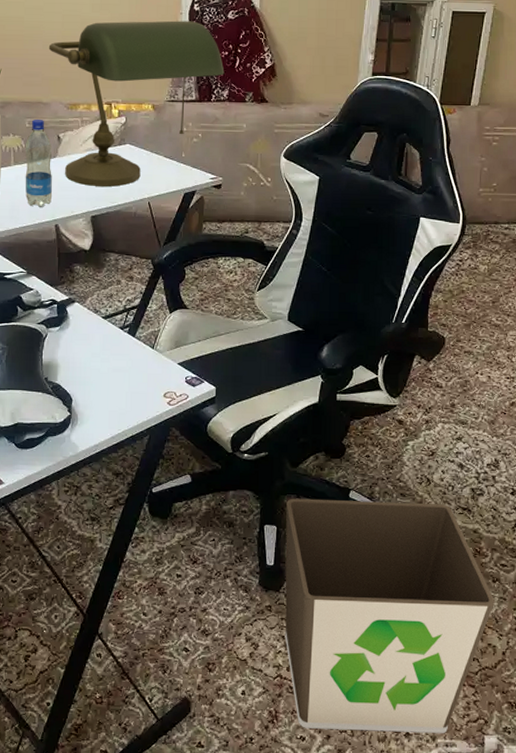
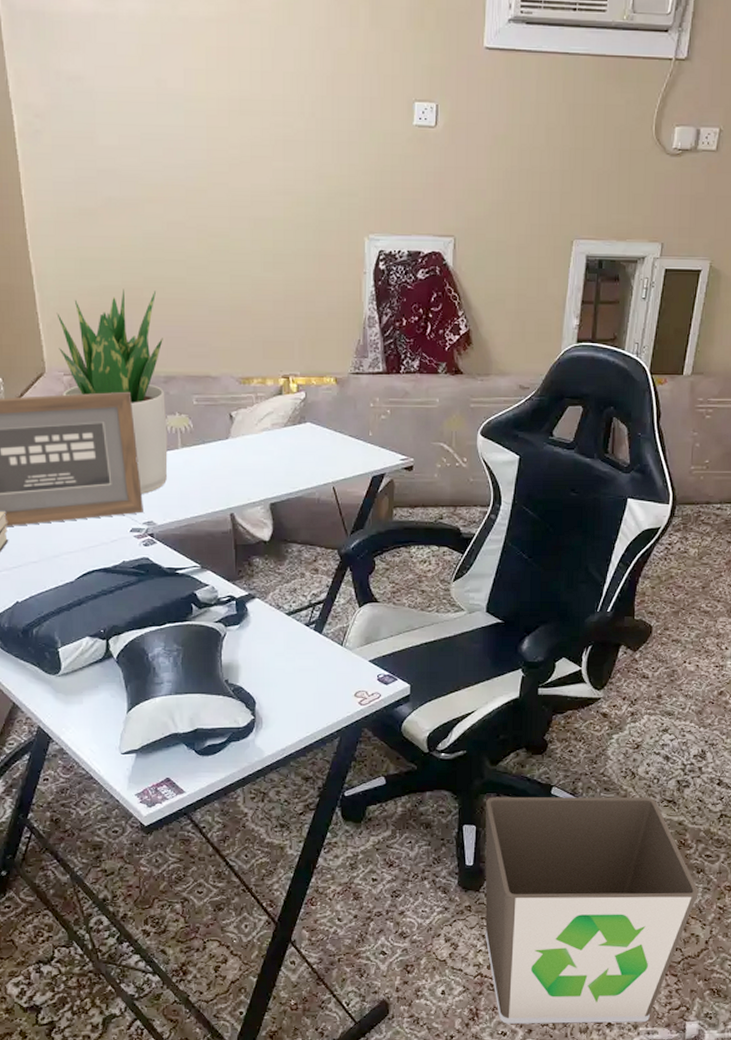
bottle: present [24,119,52,207] -> none [193,395,225,494]
desk lamp: present [48,20,225,187] -> none [215,281,415,470]

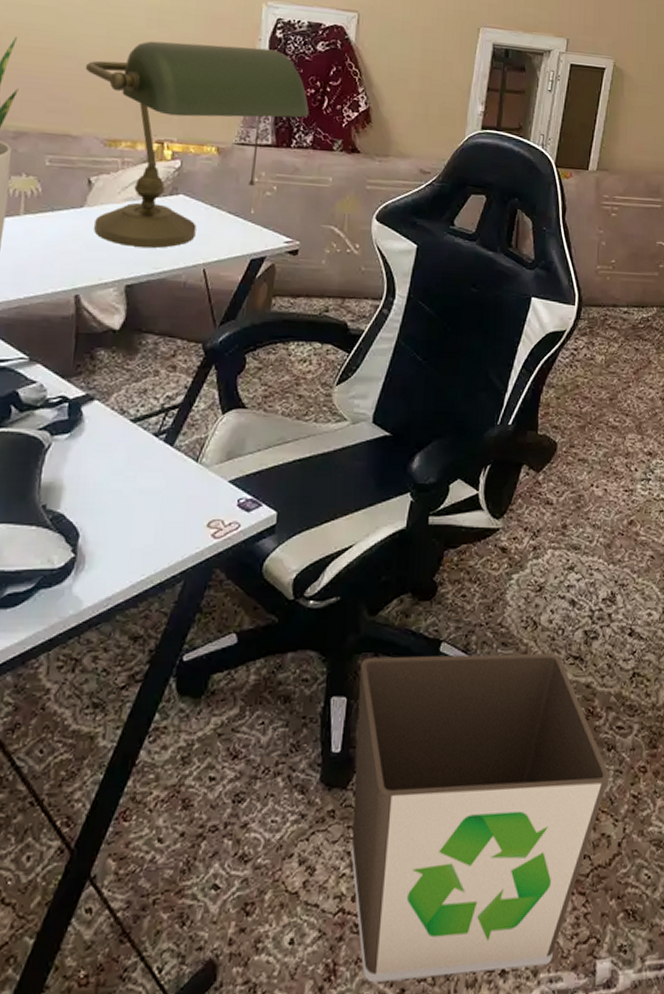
desk lamp: none [215,281,415,470] -> present [85,41,310,248]

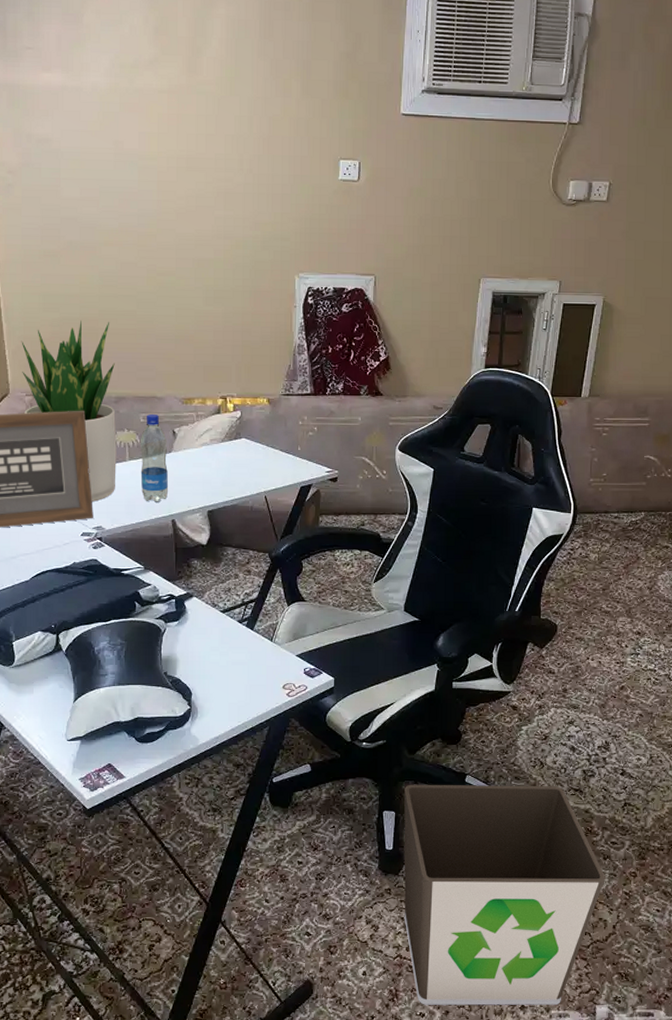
bottle: none [36,156,79,272] -> present [139,413,168,502]
desk lamp: present [85,41,310,248] -> none [162,314,339,481]

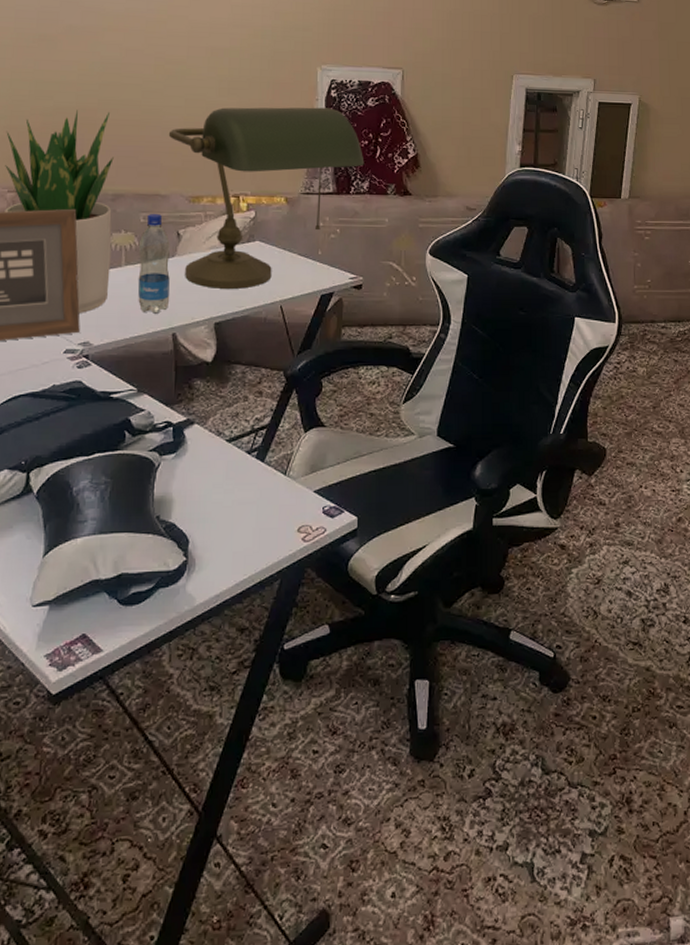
desk lamp: none [162,314,339,481] -> present [168,107,365,289]
trash bin: present [404,784,605,1006] -> none [440,639,672,933]

